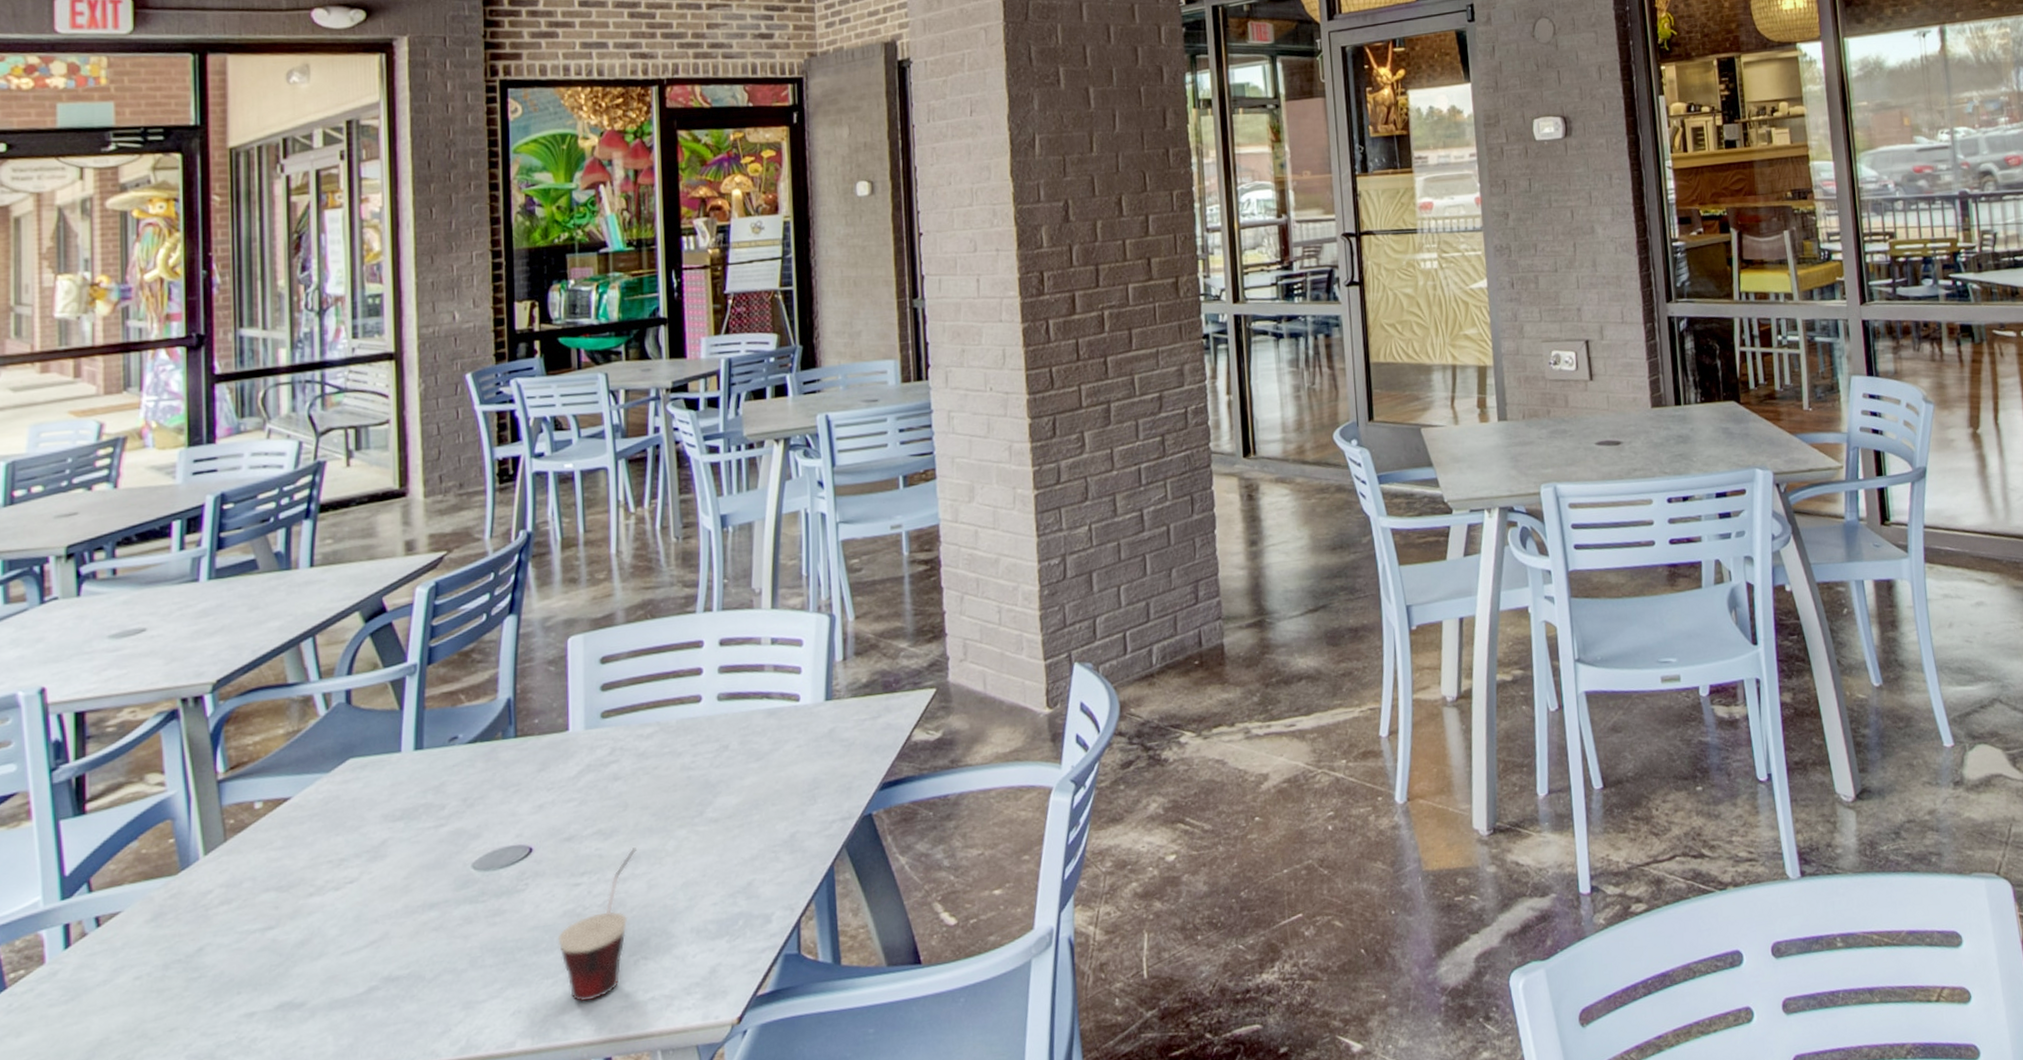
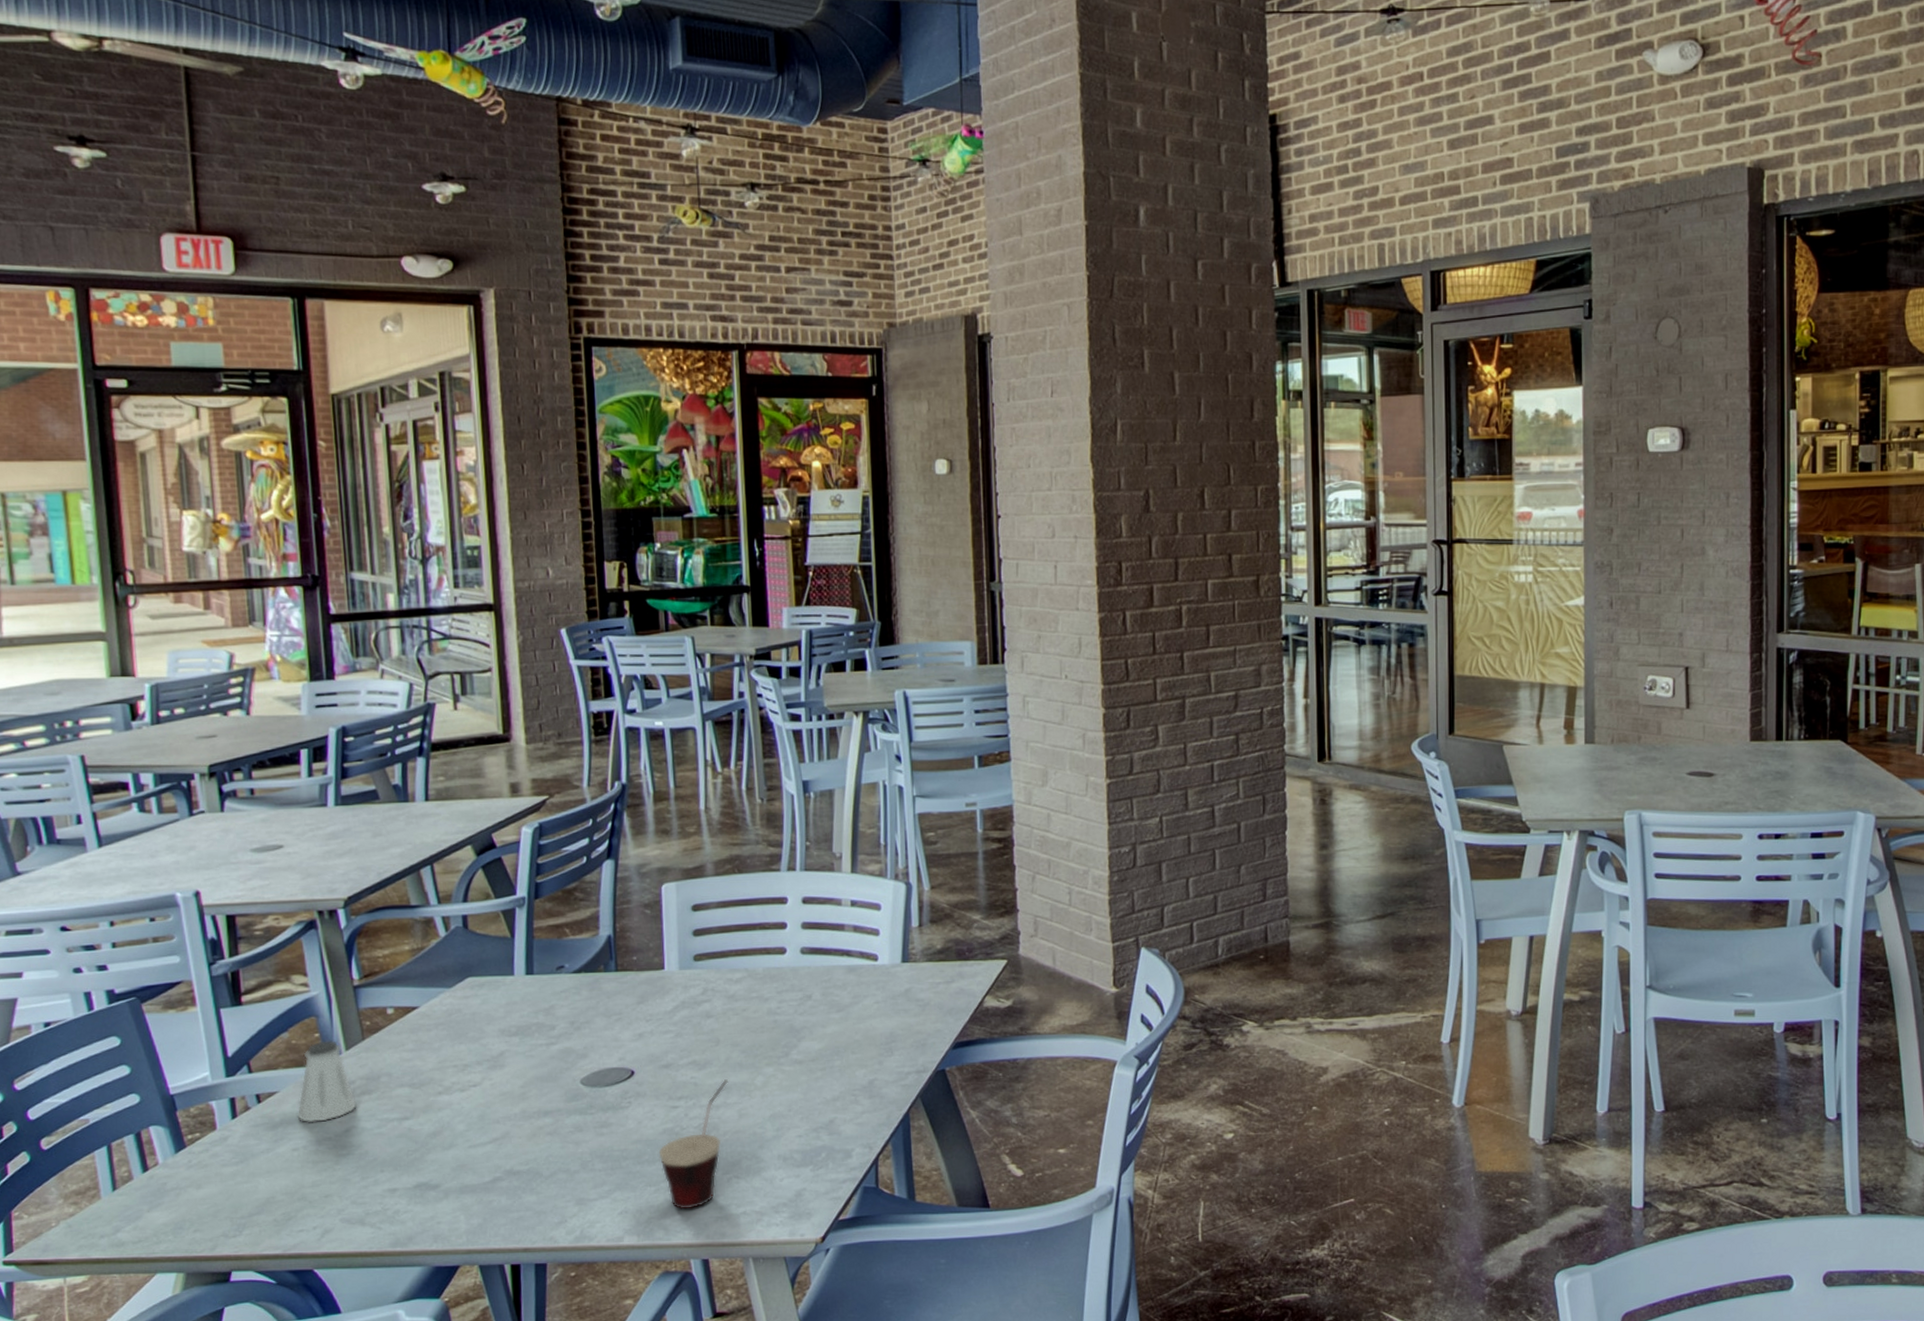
saltshaker: none [142,845,213,945] -> present [297,1040,357,1123]

